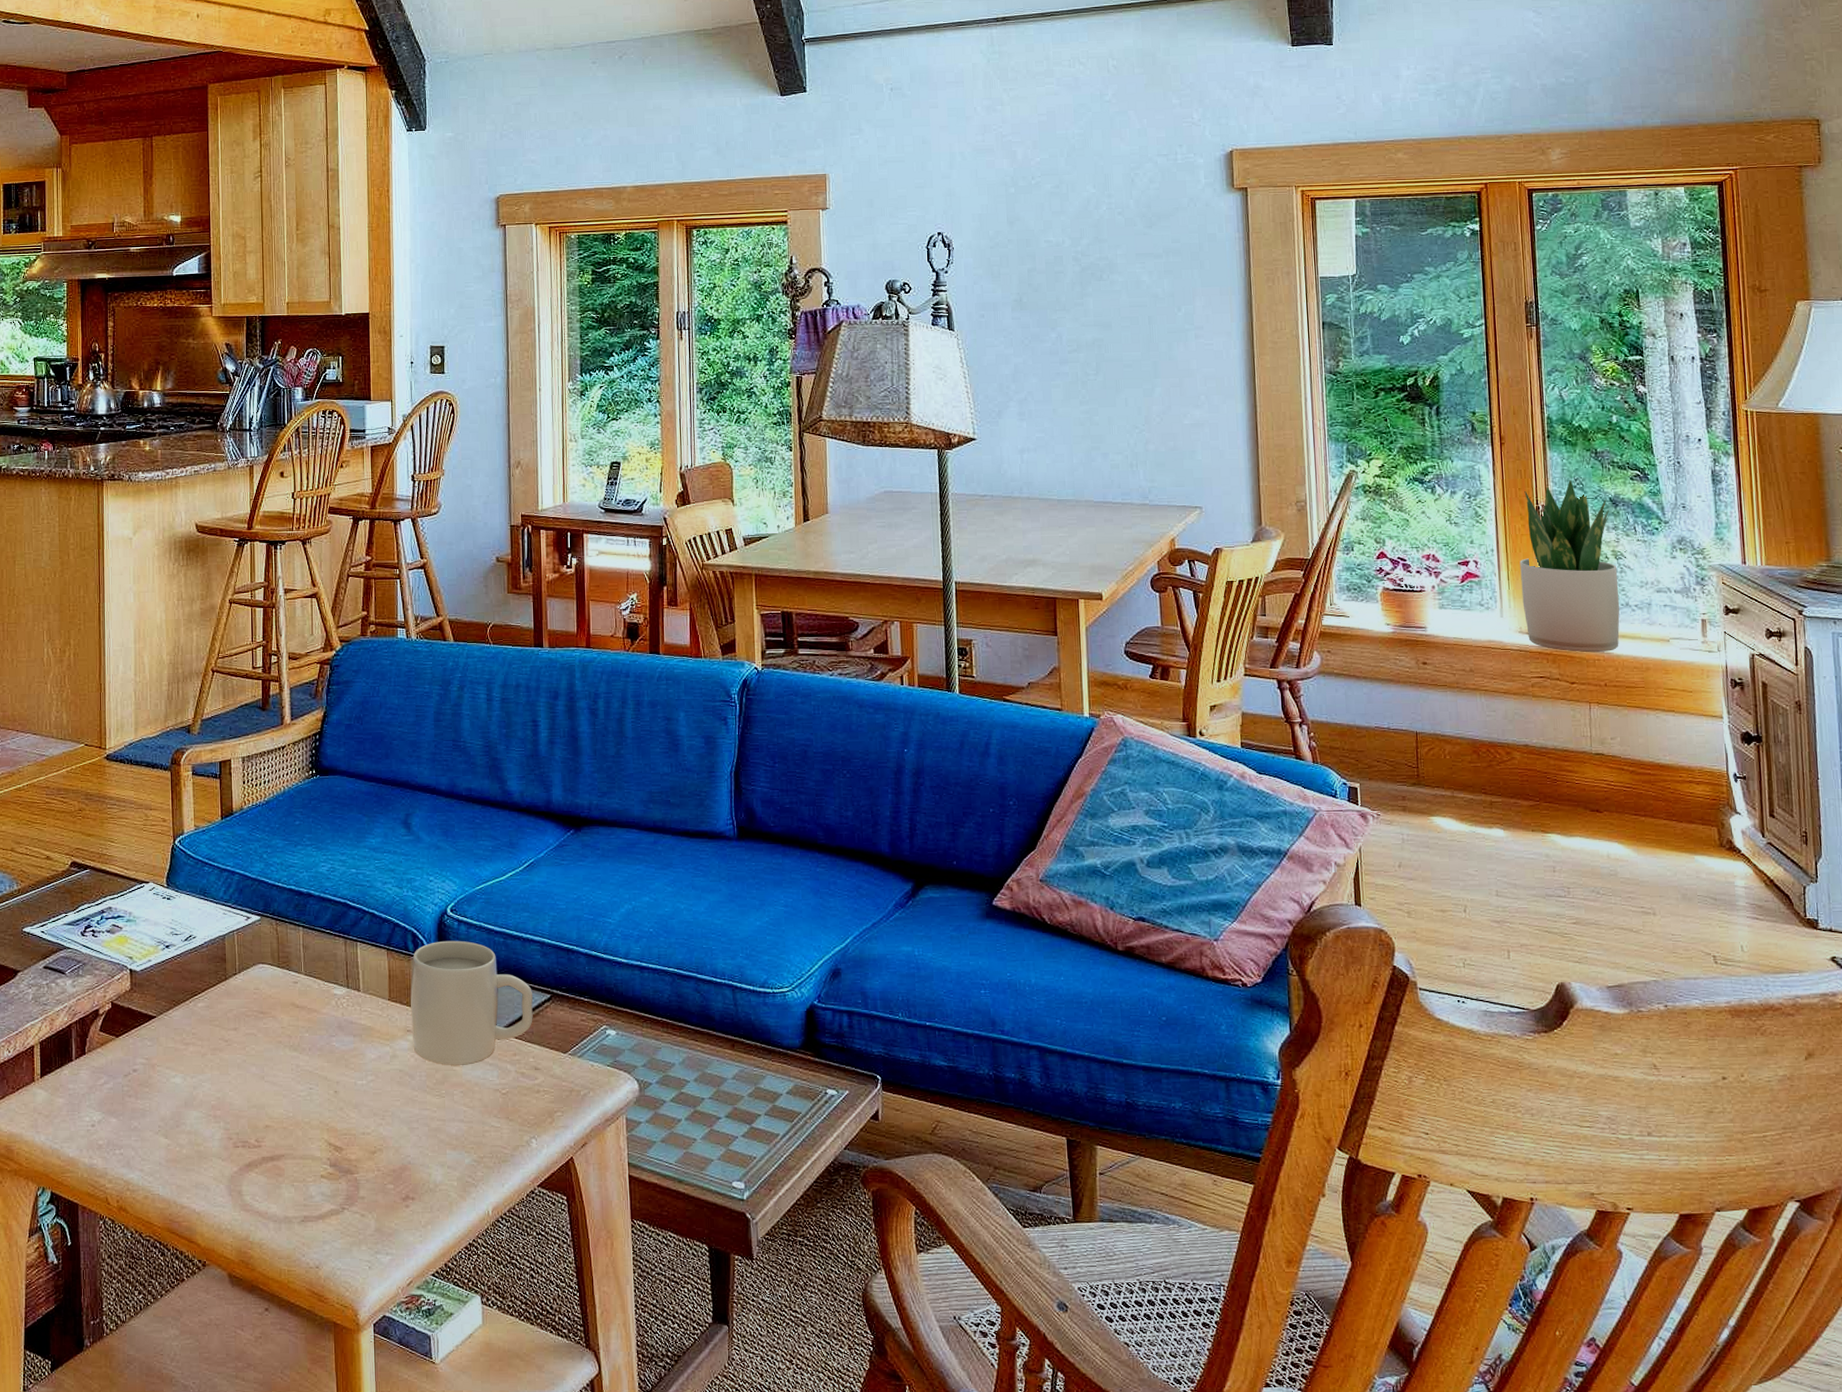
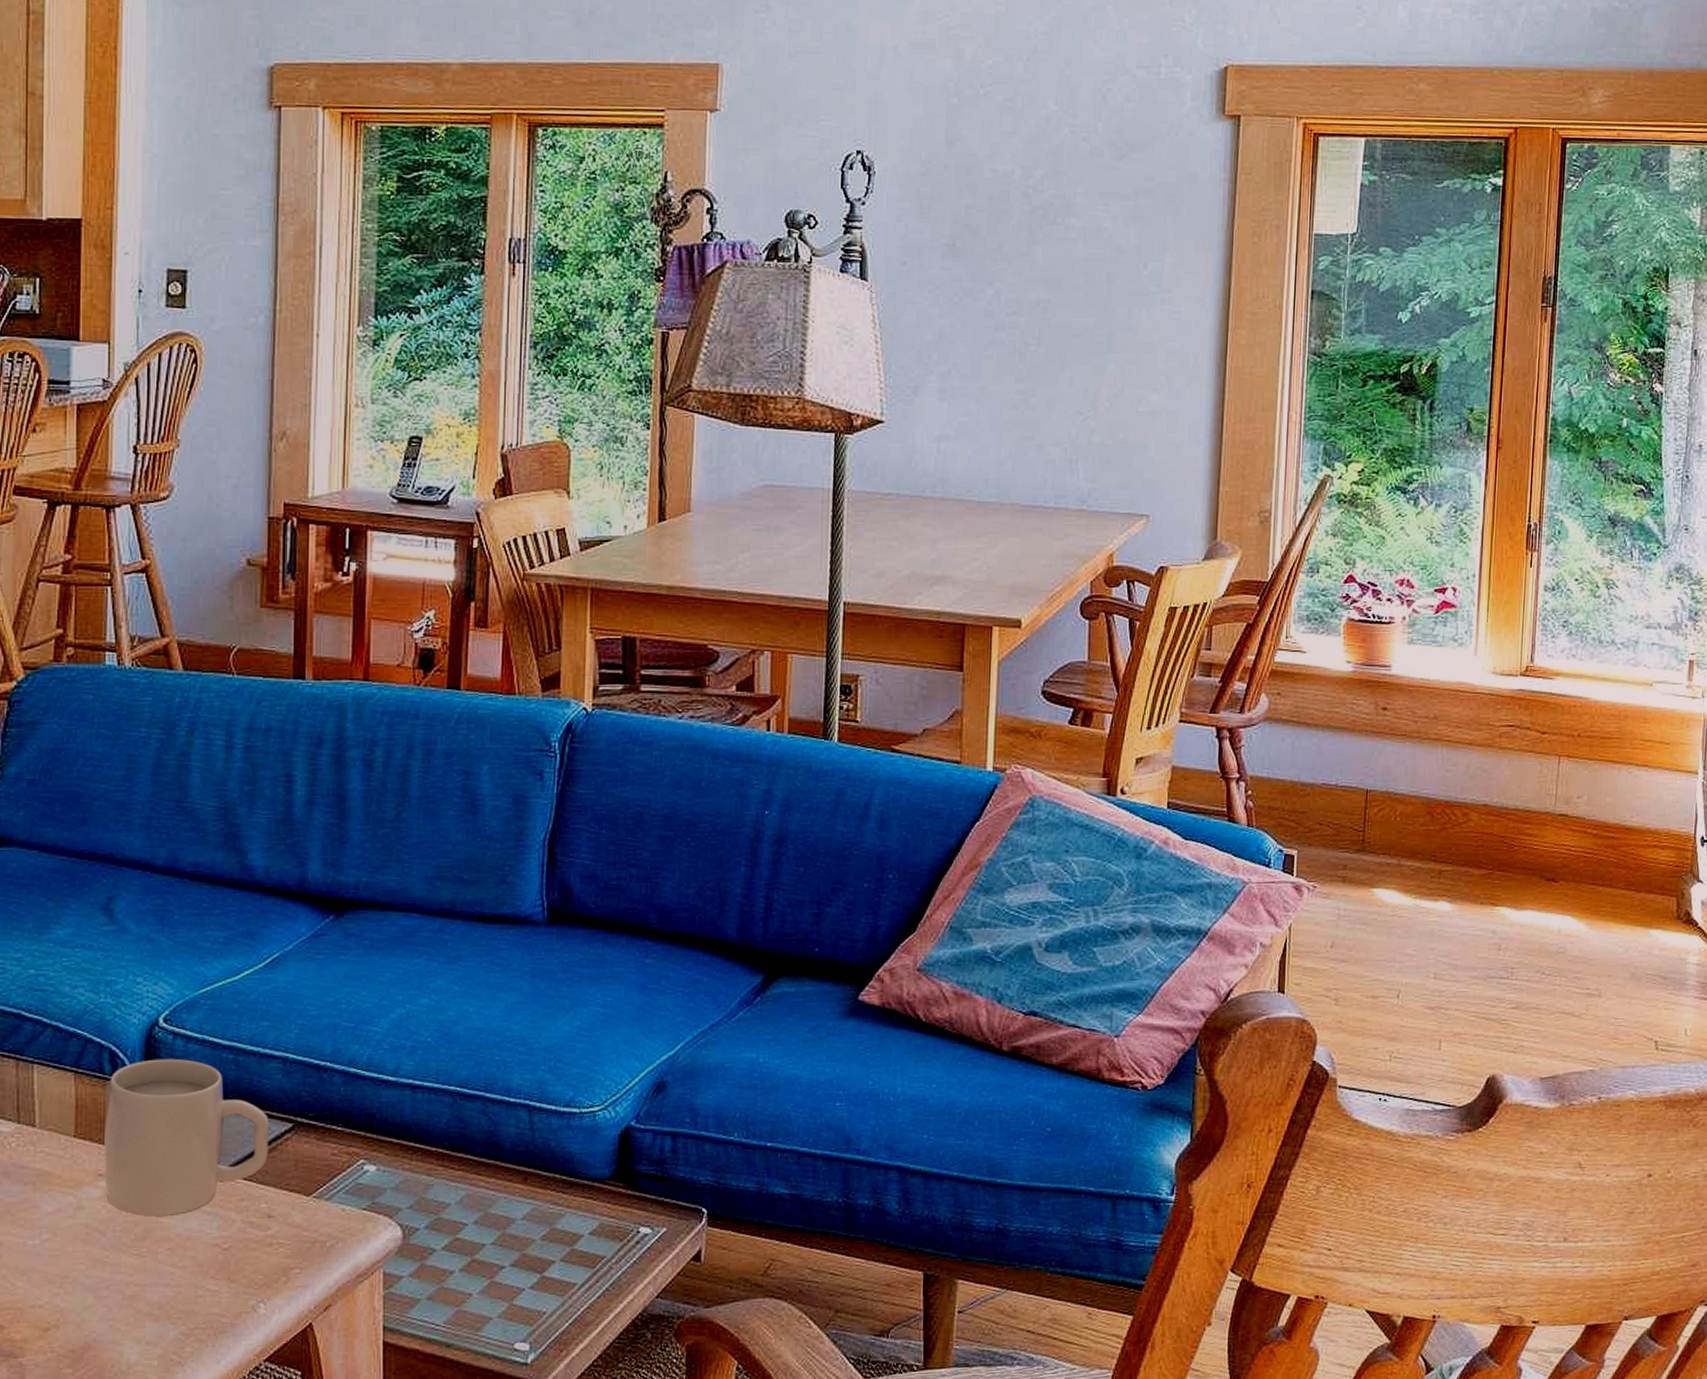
planter: present [1520,480,1620,653] -> none [1500,494,1606,698]

